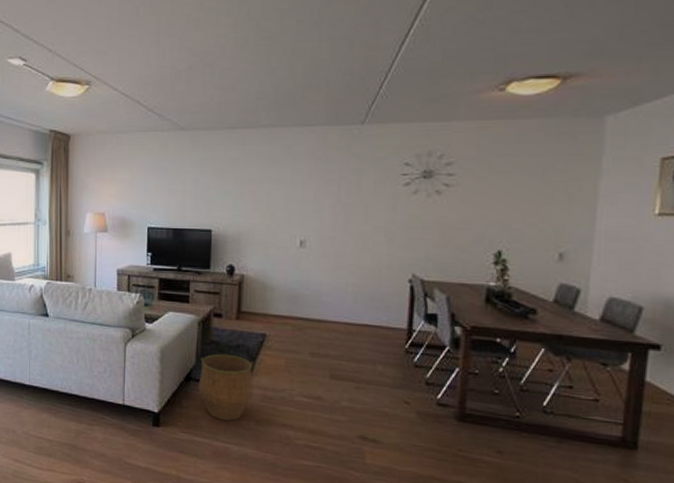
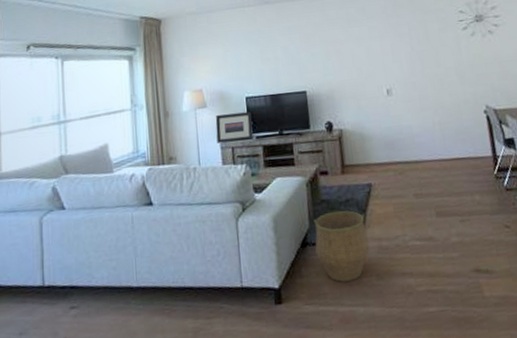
picture frame: none [114,241,152,271] -> present [215,111,253,143]

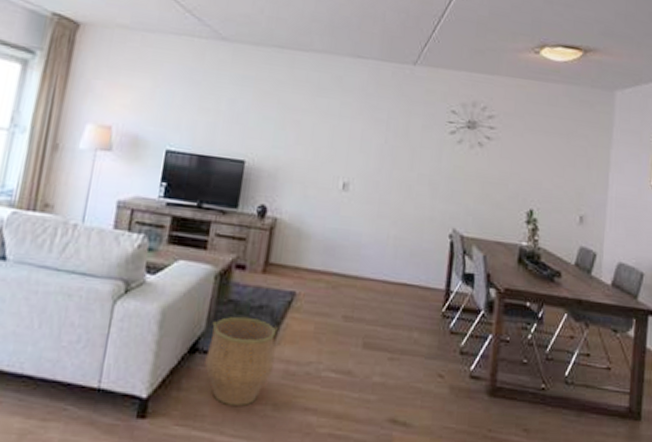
picture frame: present [215,111,253,143] -> none [114,164,169,206]

